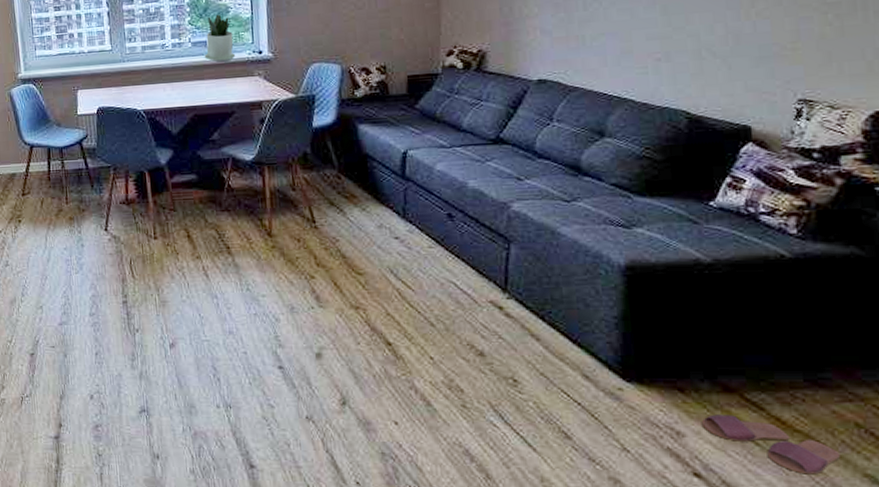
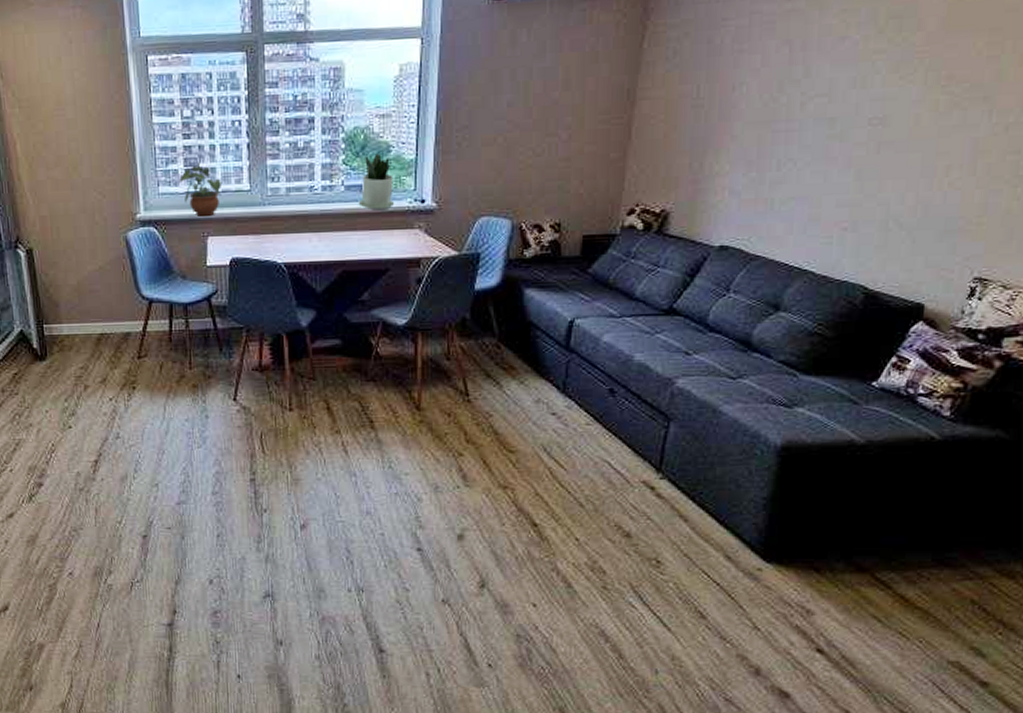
potted plant: none [52,27,88,74] -> present [179,160,222,218]
slippers: present [701,414,841,475] -> none [831,593,954,649]

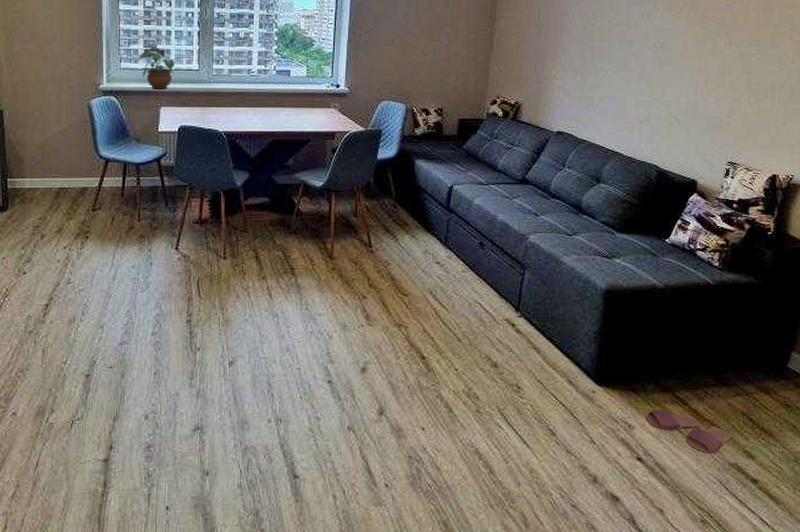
planter: present [358,153,395,211] -> none [287,46,316,92]
slippers: none [831,593,954,649] -> present [646,409,731,454]

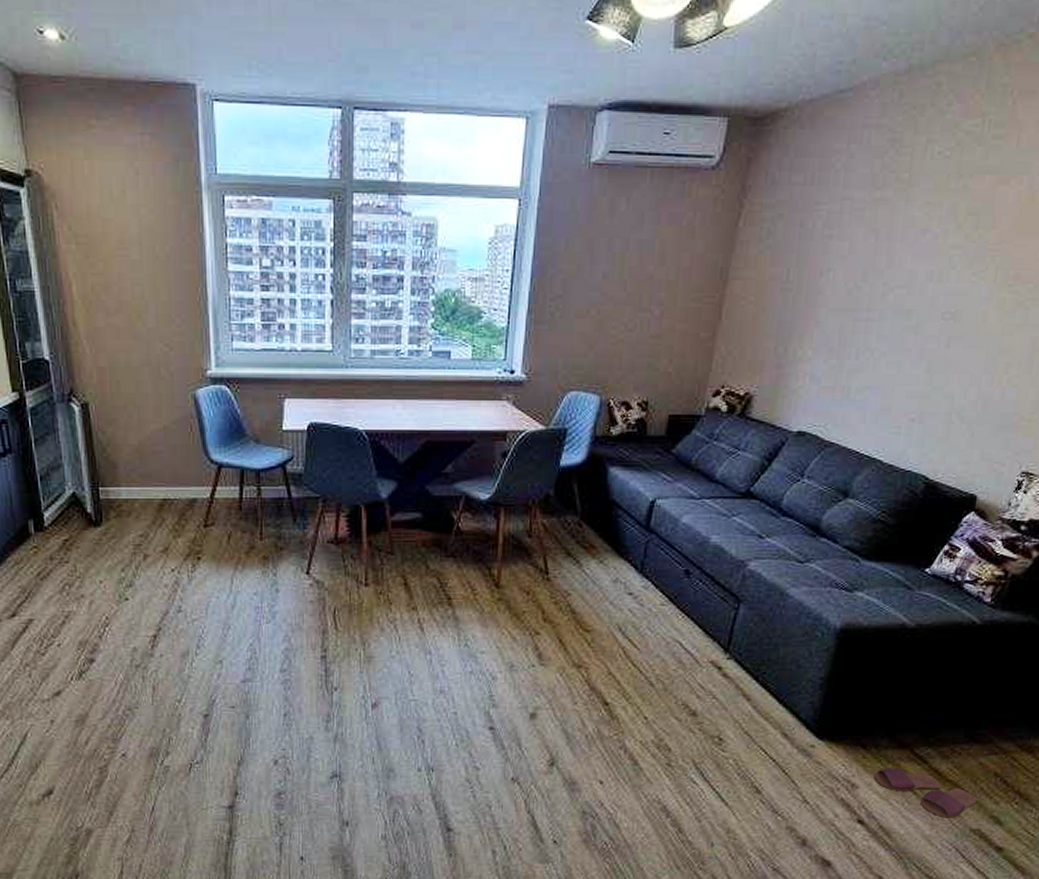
potted plant: present [139,43,174,91] -> none [256,315,301,378]

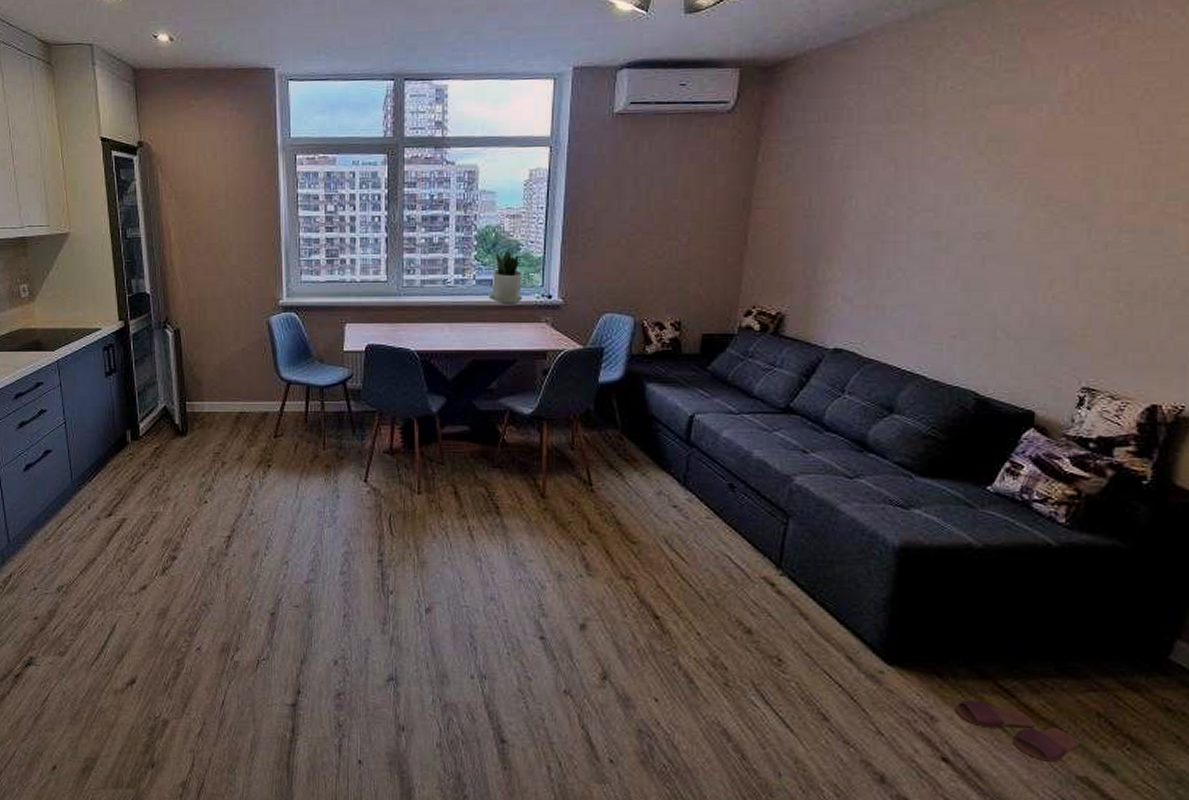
planter: none [446,319,484,379] -> present [488,251,523,304]

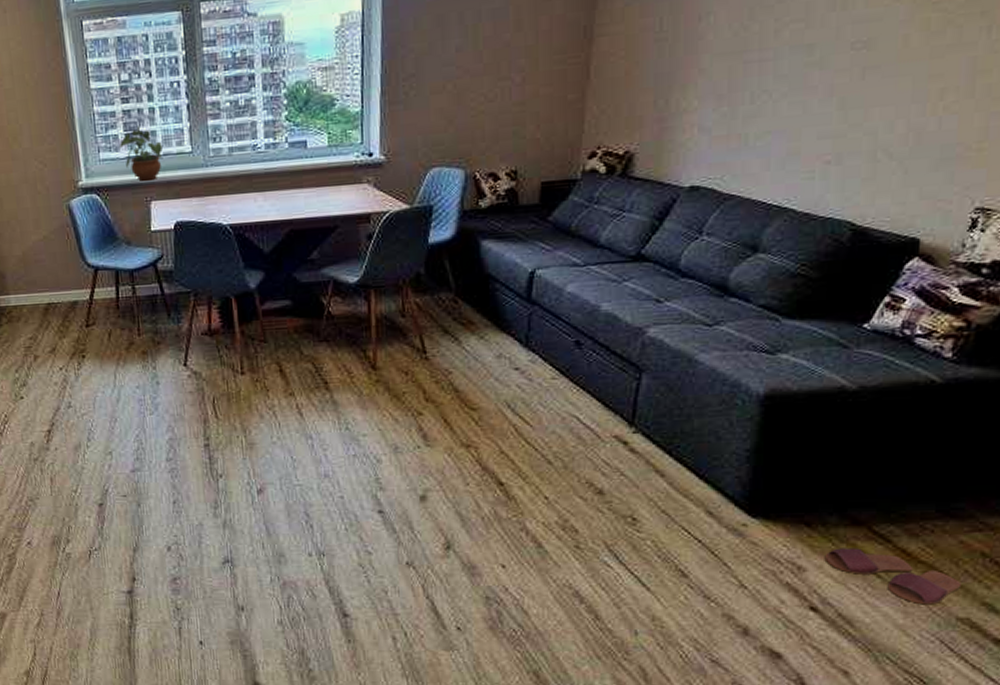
potted plant: none [321,252,360,305] -> present [120,124,163,182]
planter: present [488,251,523,304] -> none [303,107,342,167]

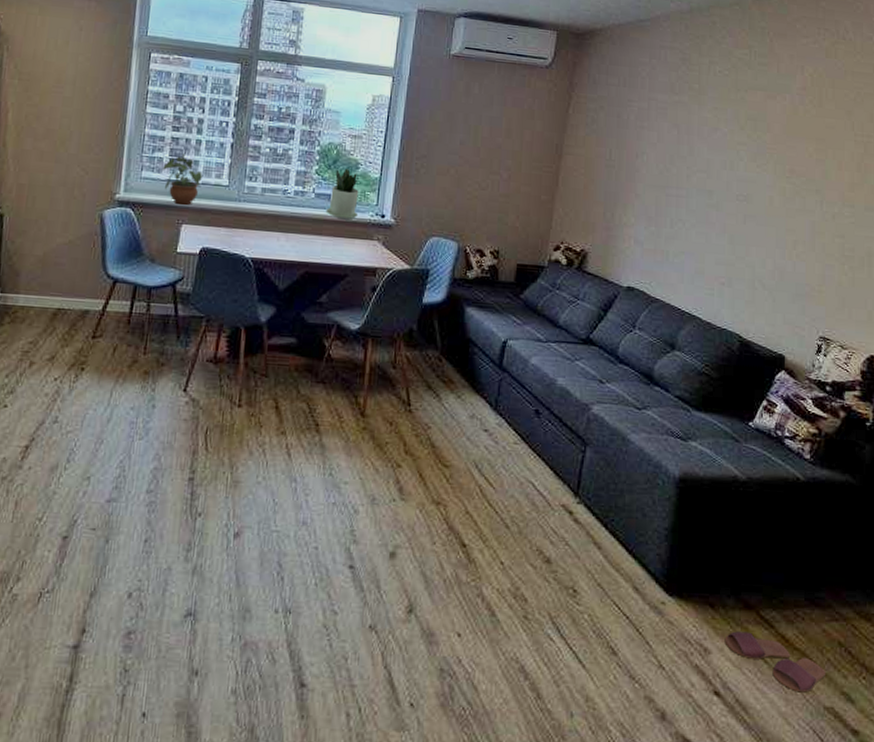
planter: none [303,107,342,167] -> present [326,168,360,220]

